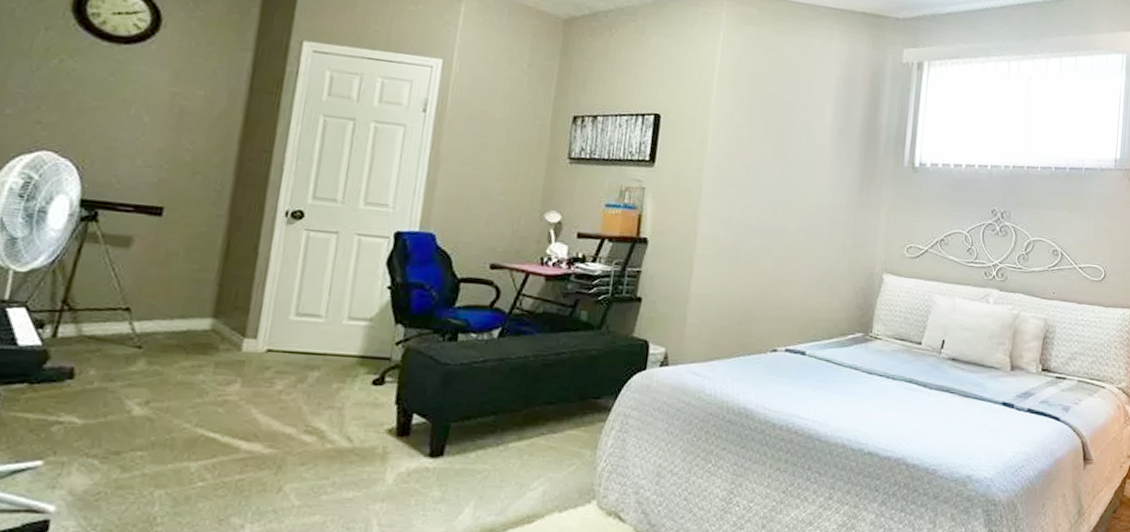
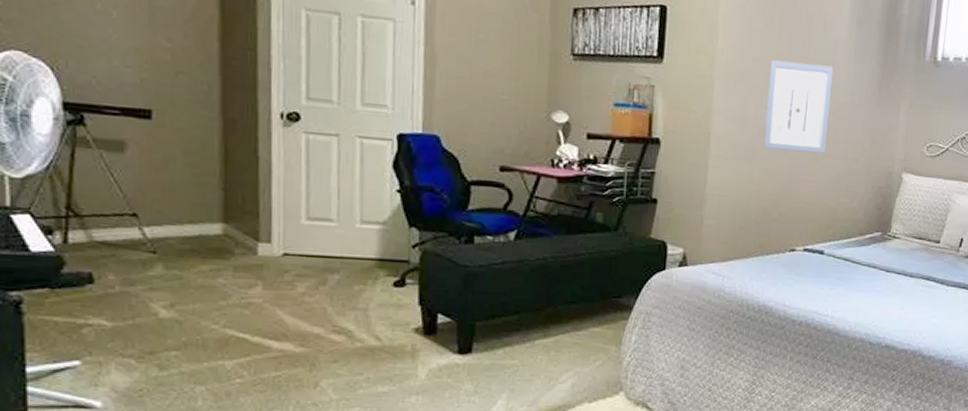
wall art: none [748,165,816,254] -> present [763,60,833,154]

